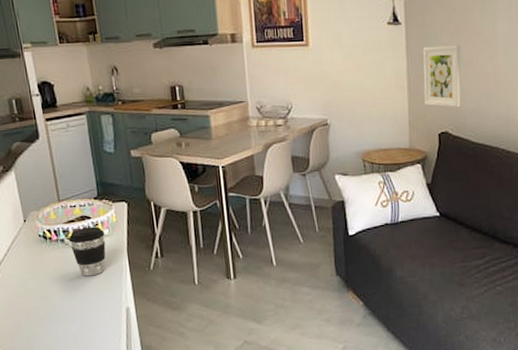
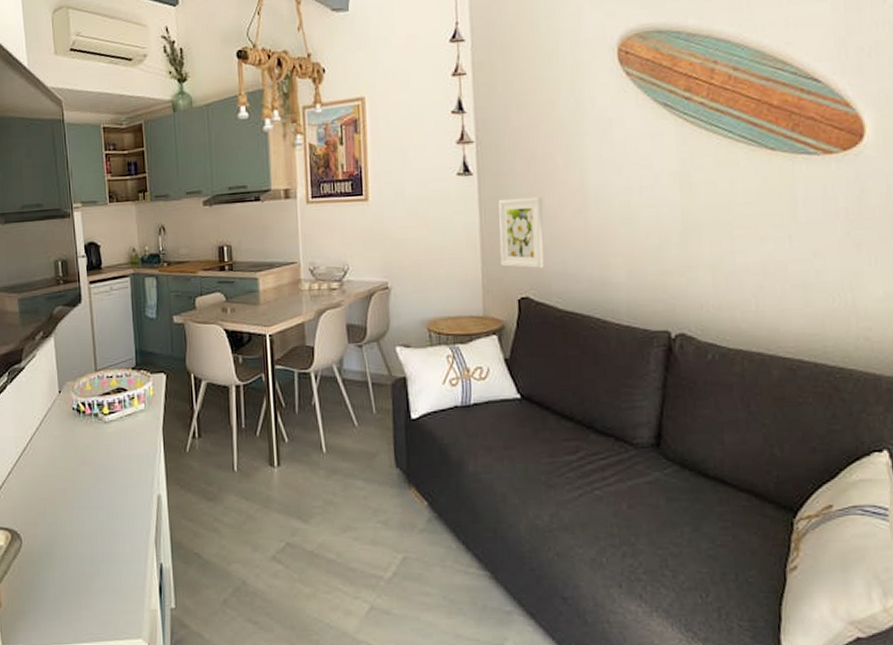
coffee cup: present [68,226,106,277] -> none [102,400,141,457]

